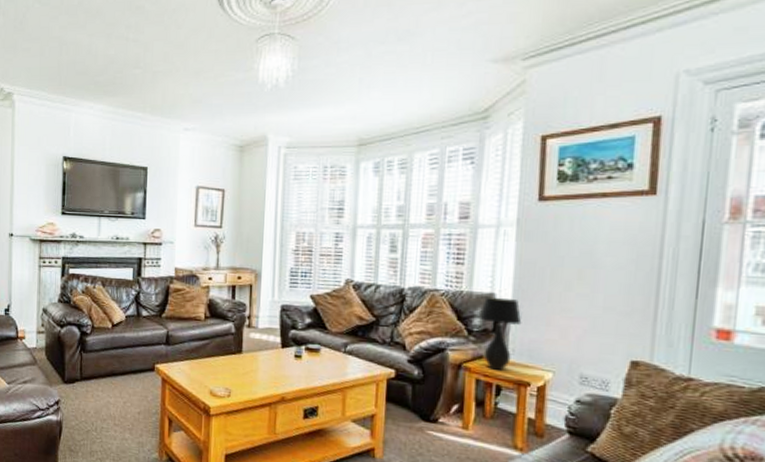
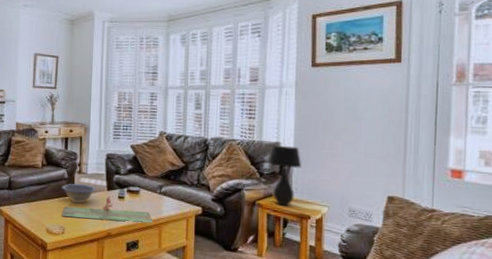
decorative bowl: none [228,339,269,363] -> present [62,183,97,204]
newspaper: none [228,354,337,387] -> present [62,196,154,223]

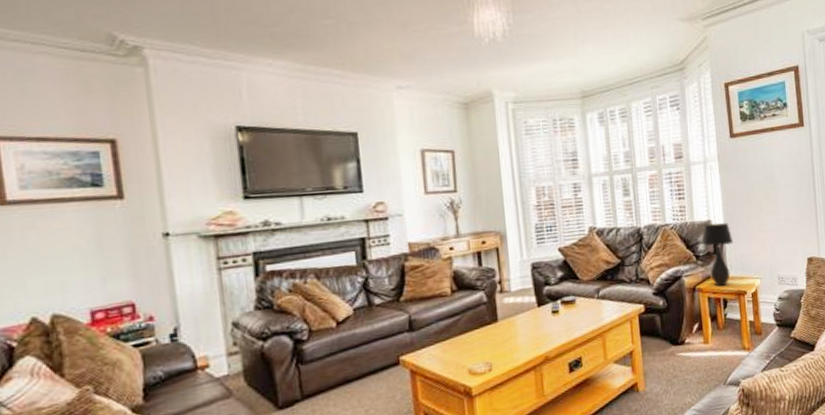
decorative bowl: present [62,183,97,204] -> none [481,304,525,330]
newspaper: present [62,196,154,223] -> none [485,312,596,351]

